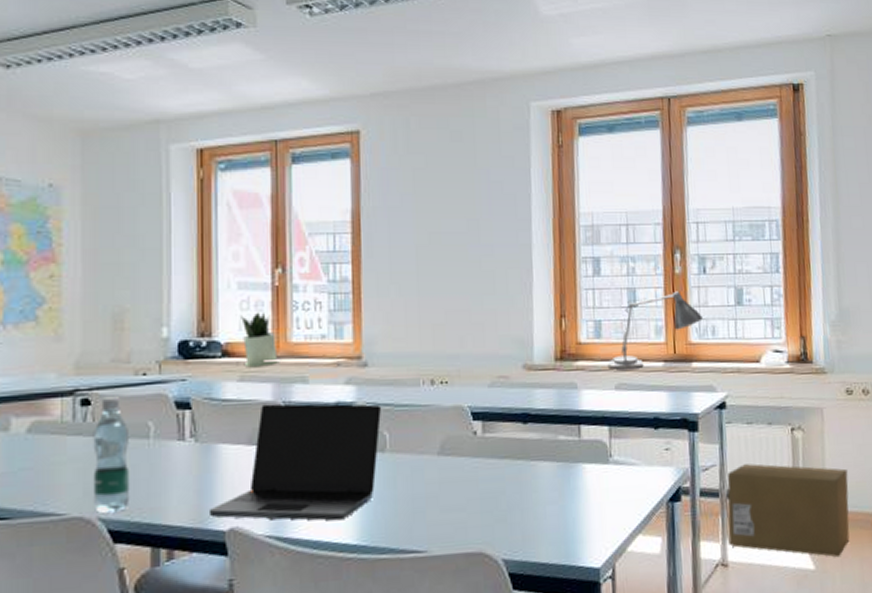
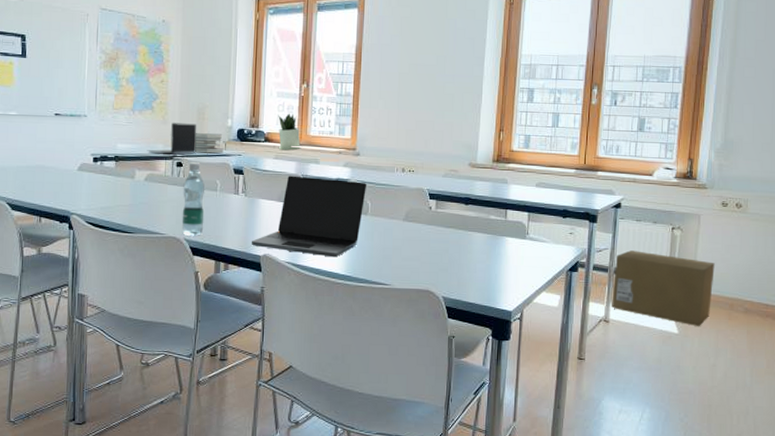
laptop computer: none [29,337,113,389] -> present [147,123,197,155]
books: none [111,350,157,382] -> present [195,133,224,154]
desk lamp: present [607,291,703,369] -> none [532,117,610,172]

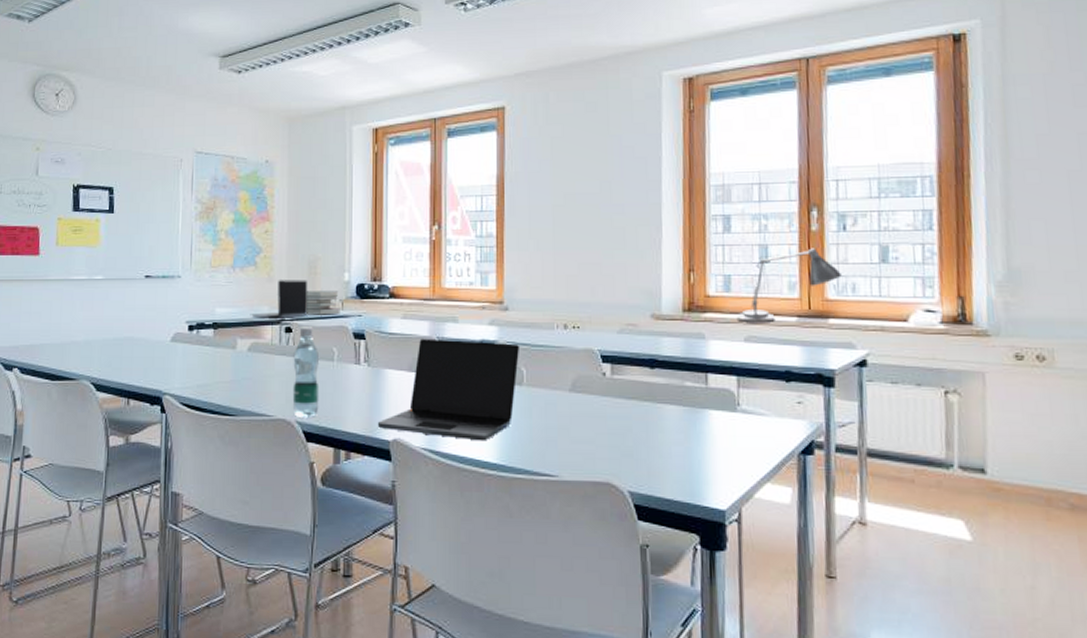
planter: present [278,113,302,151] -> none [405,261,435,308]
desk lamp: none [532,117,610,172] -> present [736,248,842,322]
box: present [612,250,715,326] -> none [867,424,1017,530]

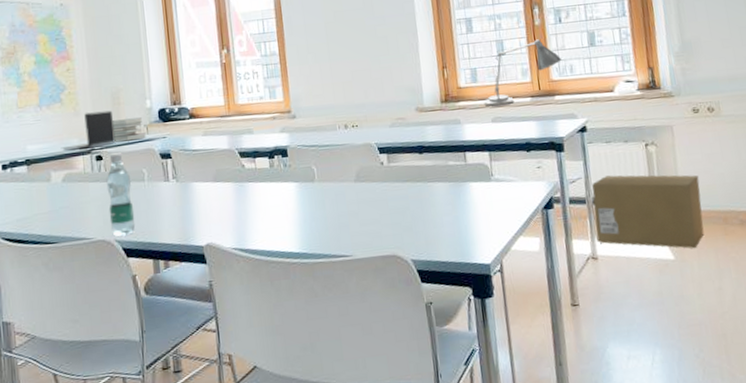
laptop: present [377,338,520,441] -> none [190,146,310,237]
box: none [867,424,1017,530] -> present [592,175,704,248]

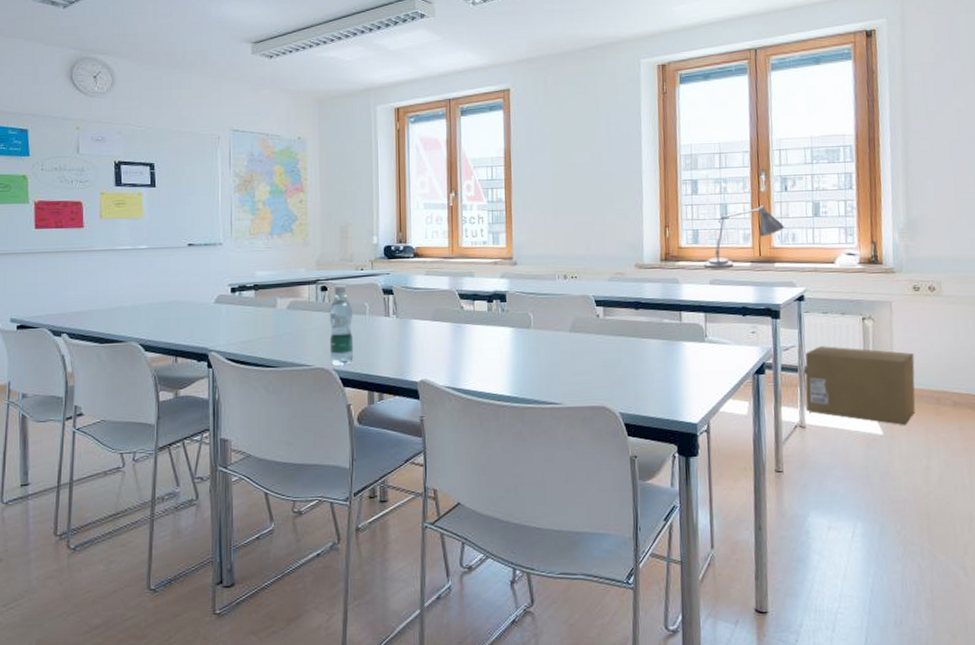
laptop computer: present [60,110,116,151] -> none [288,243,341,279]
books: present [113,117,146,143] -> none [340,252,370,275]

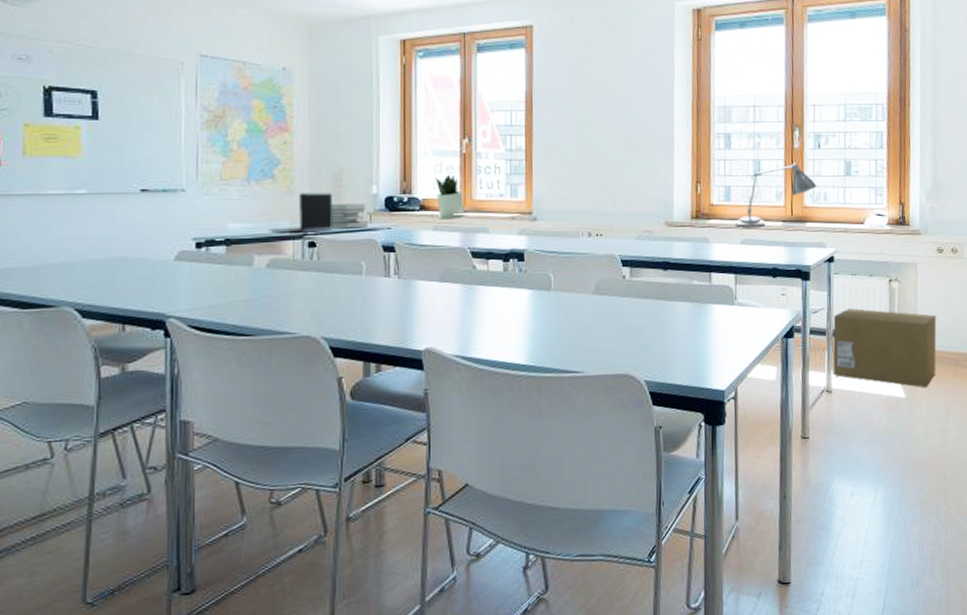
laptop computer: none [288,243,341,279] -> present [268,193,333,233]
bottle: present [329,285,354,365] -> none [318,241,347,333]
books: none [340,252,370,275] -> present [332,204,368,229]
planter: none [426,225,454,265] -> present [435,174,466,220]

